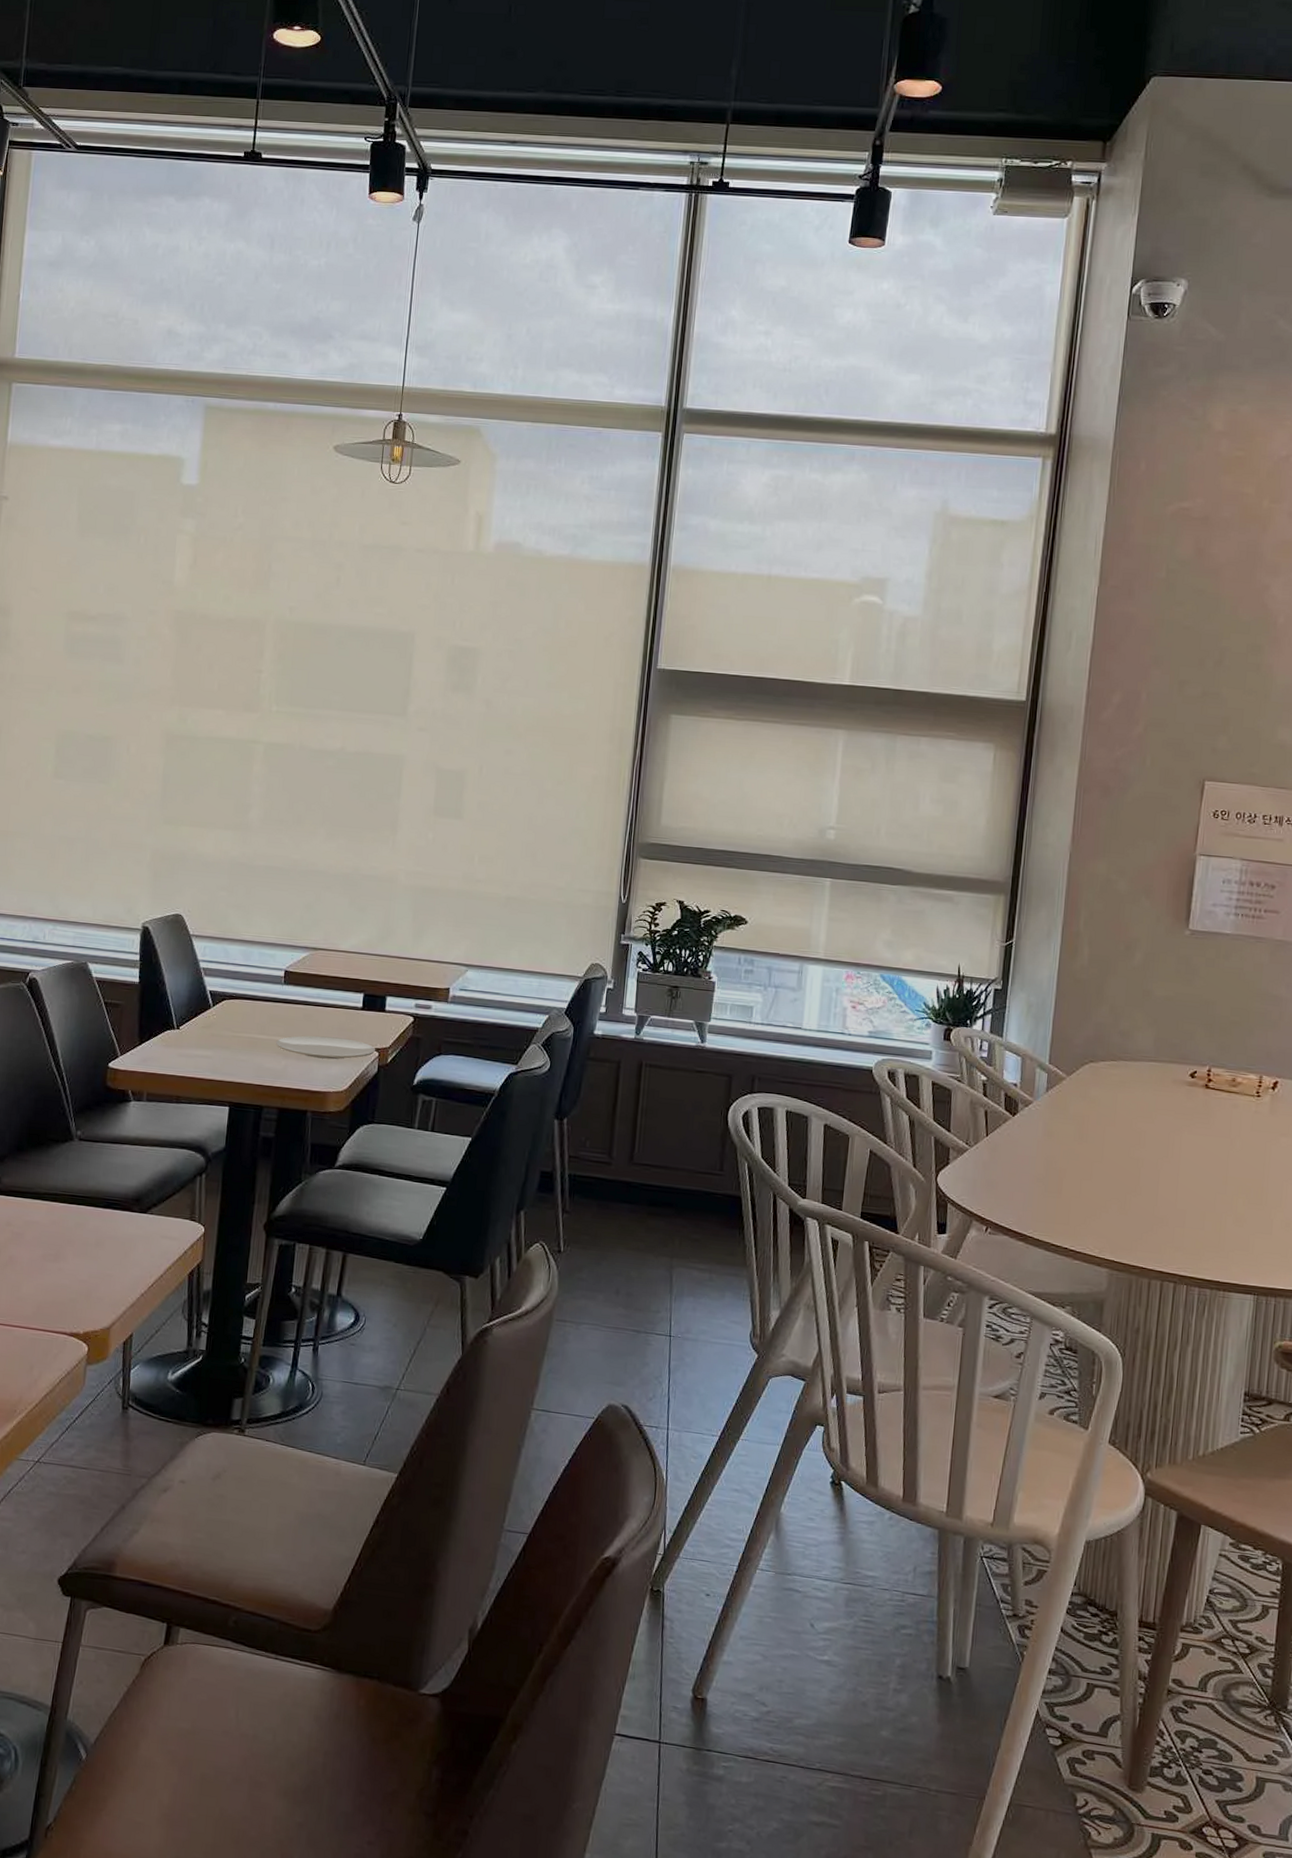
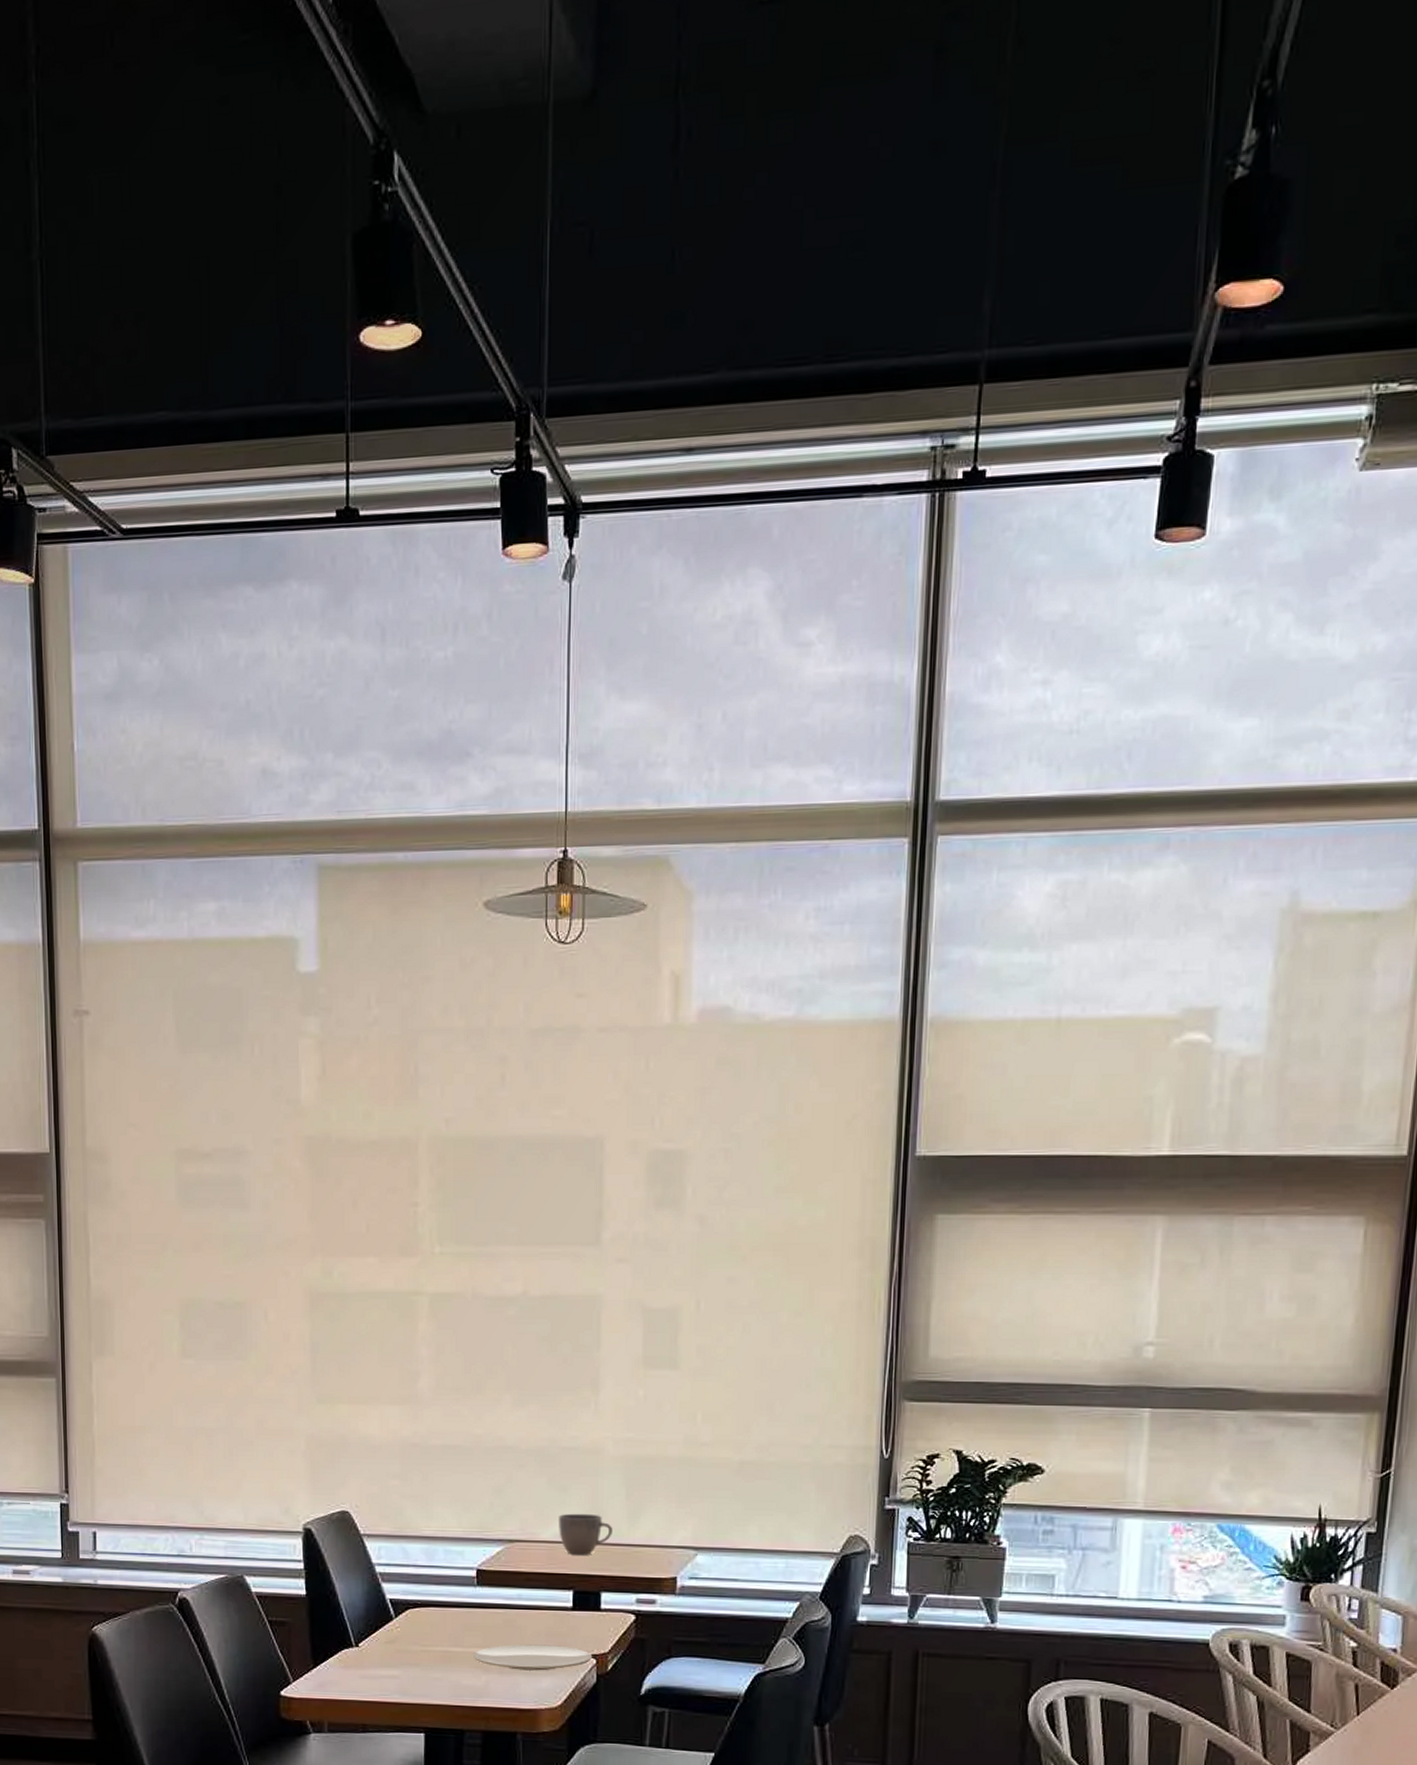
cup: none [355,929,400,965] -> present [558,1513,613,1555]

